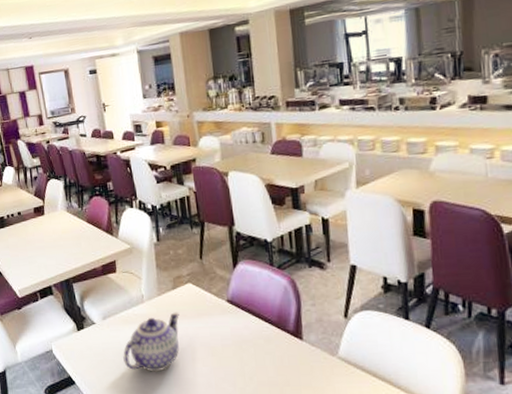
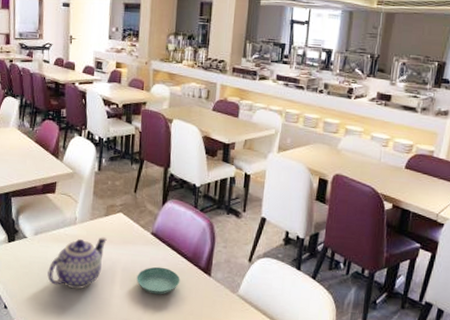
saucer: none [219,336,269,368] -> present [136,266,180,295]

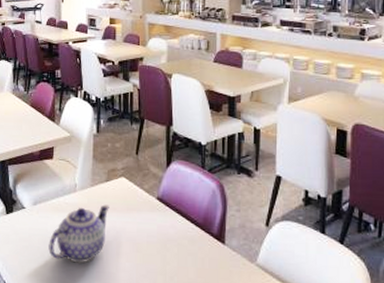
saucer: present [136,266,180,295] -> none [144,235,191,267]

